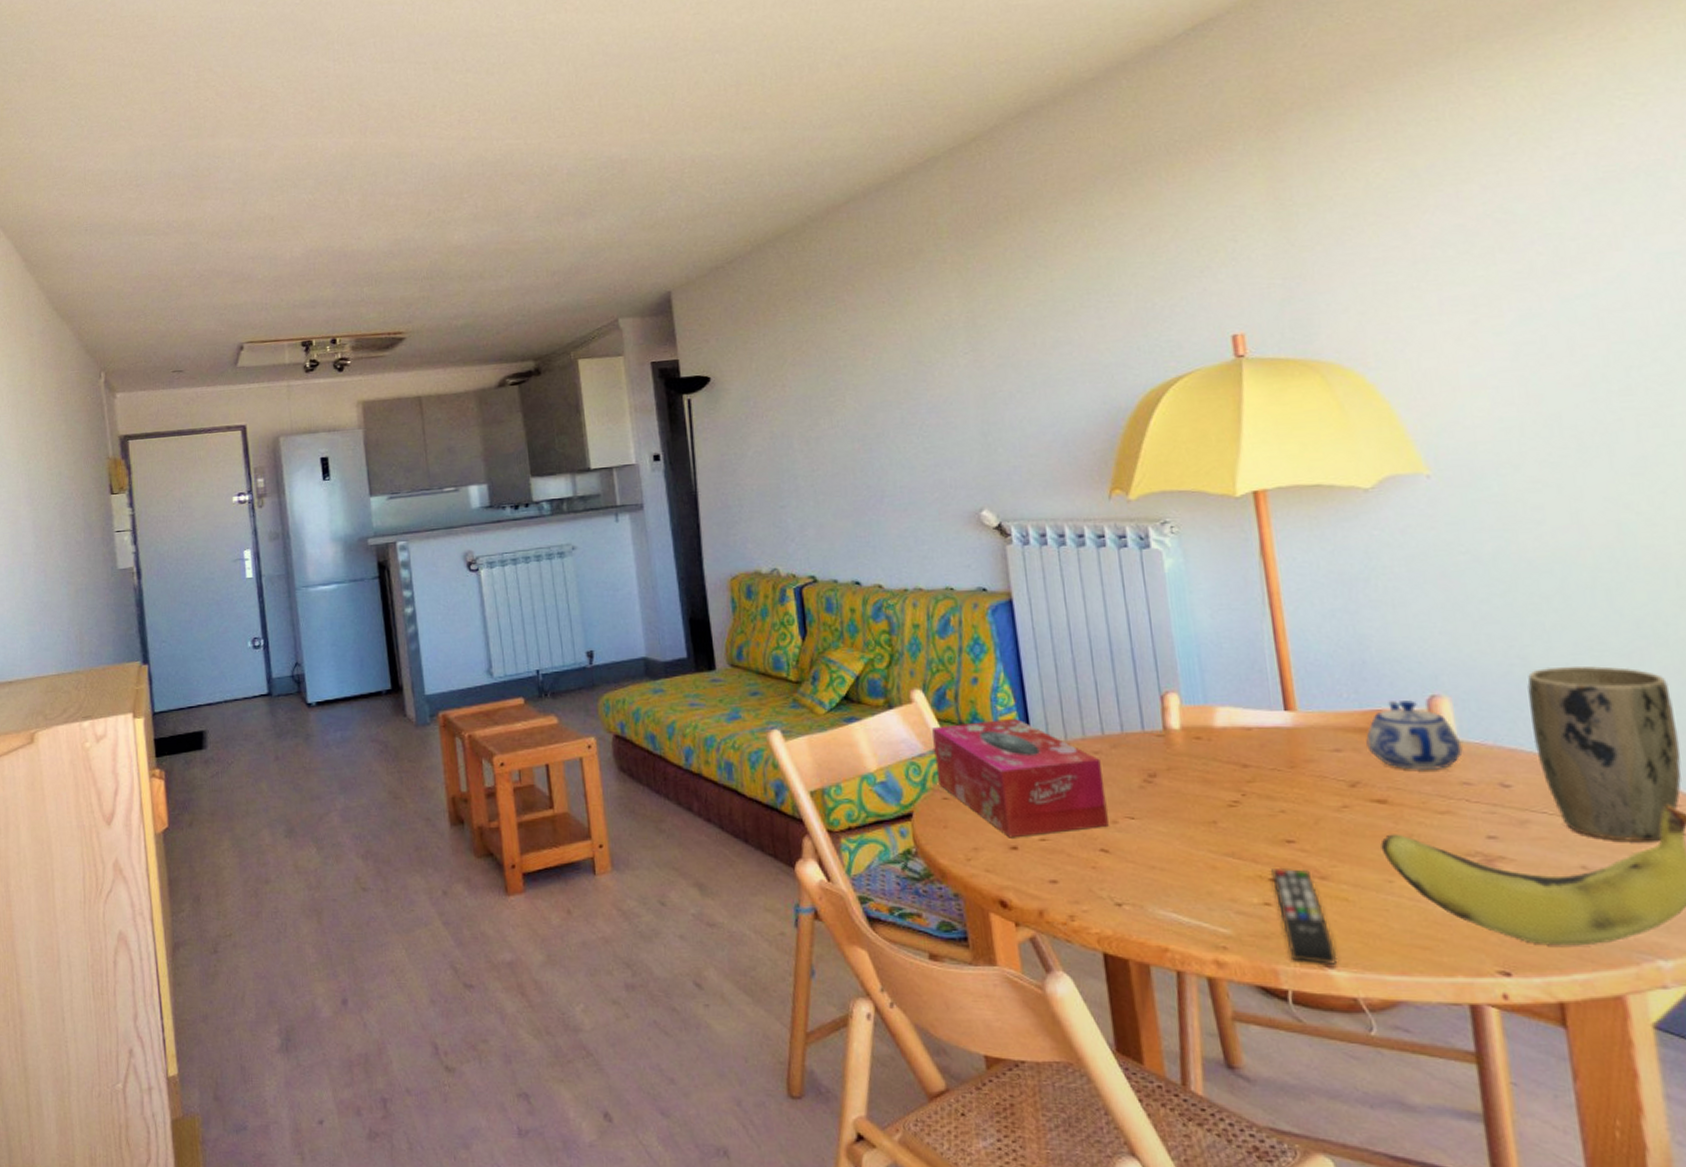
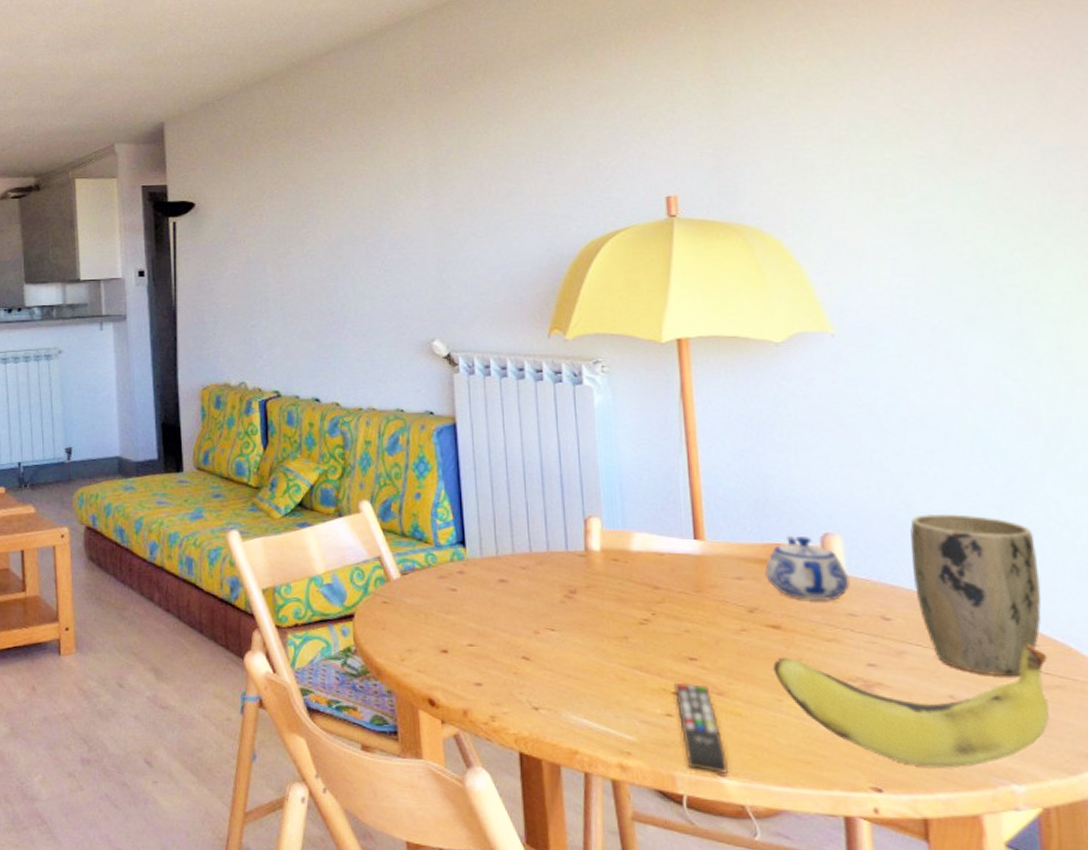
tissue box: present [932,718,1109,838] -> none [377,532,531,642]

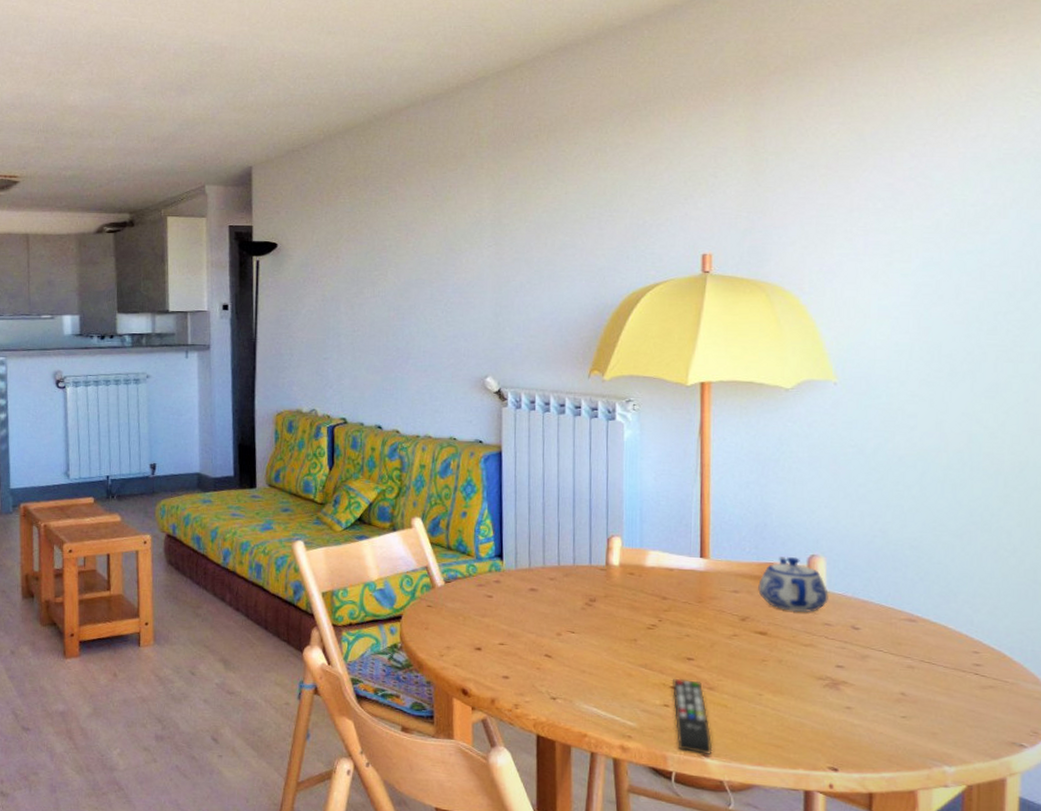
banana: present [773,644,1050,768] -> none [757,651,985,752]
plant pot: present [910,513,1042,678] -> none [881,540,987,679]

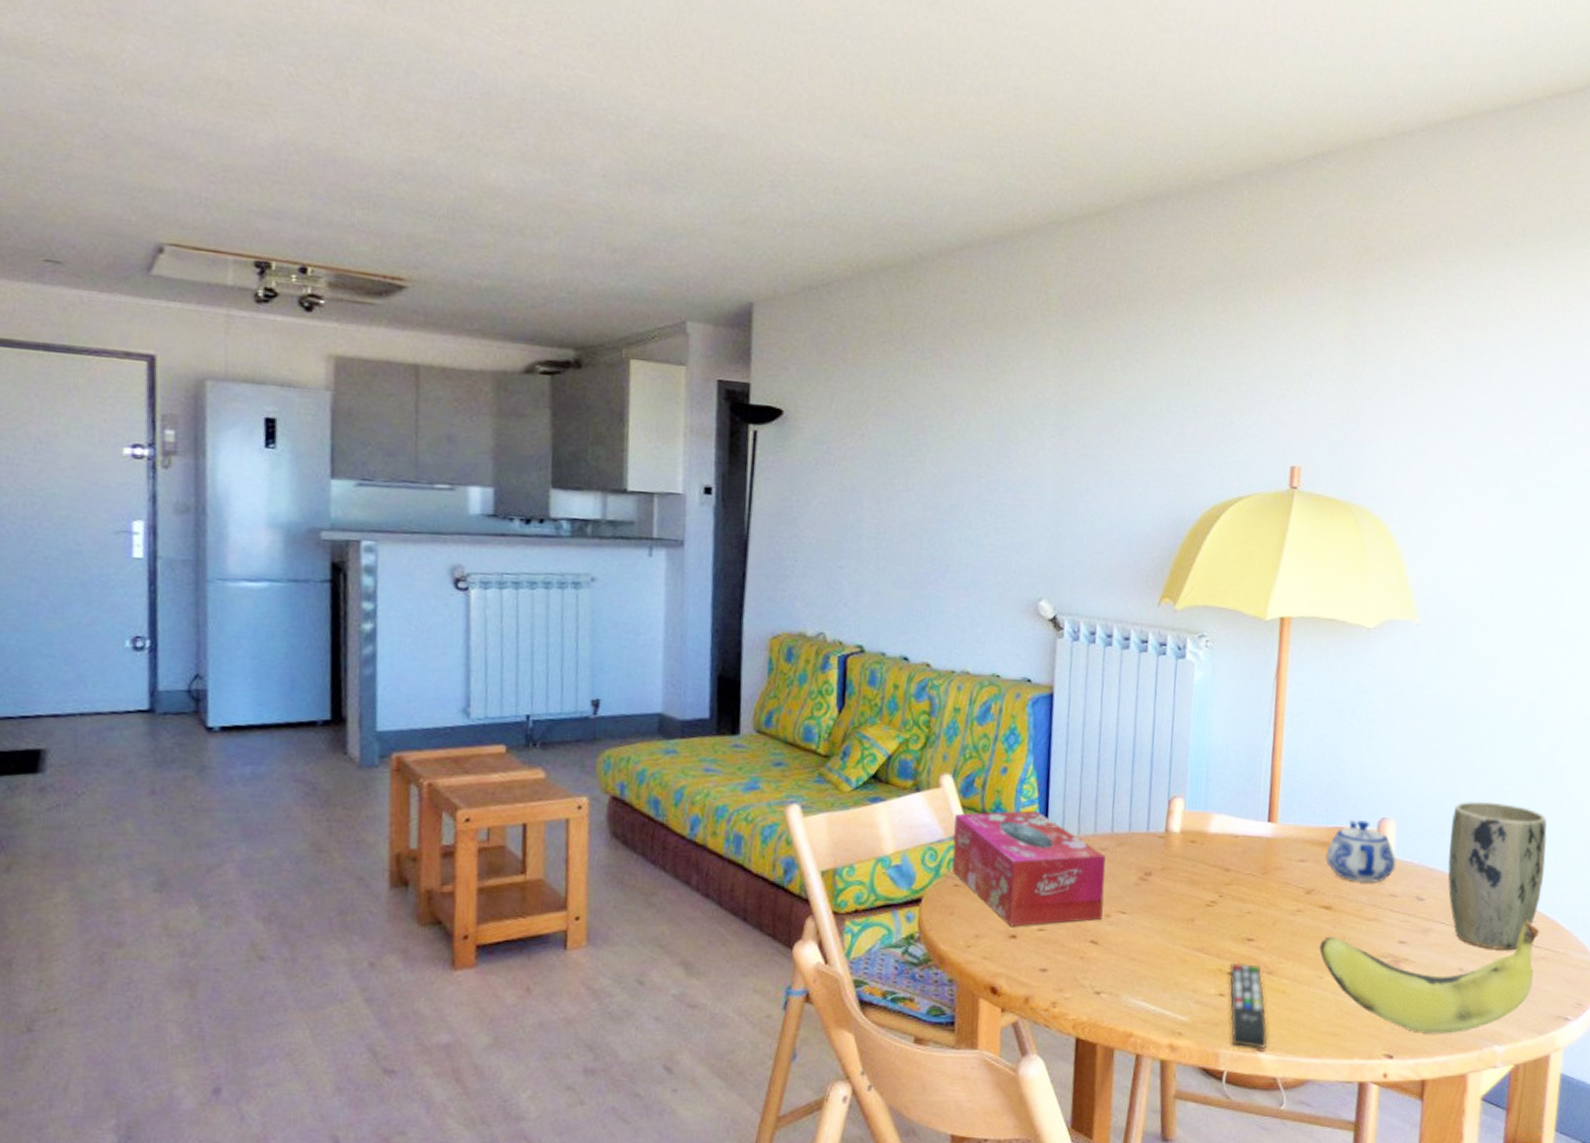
tissue box: none [425,546,555,641] -> present [952,810,1106,927]
banana: none [757,651,985,752] -> present [1319,921,1539,1034]
plant pot: none [881,540,987,679] -> present [1447,801,1547,951]

